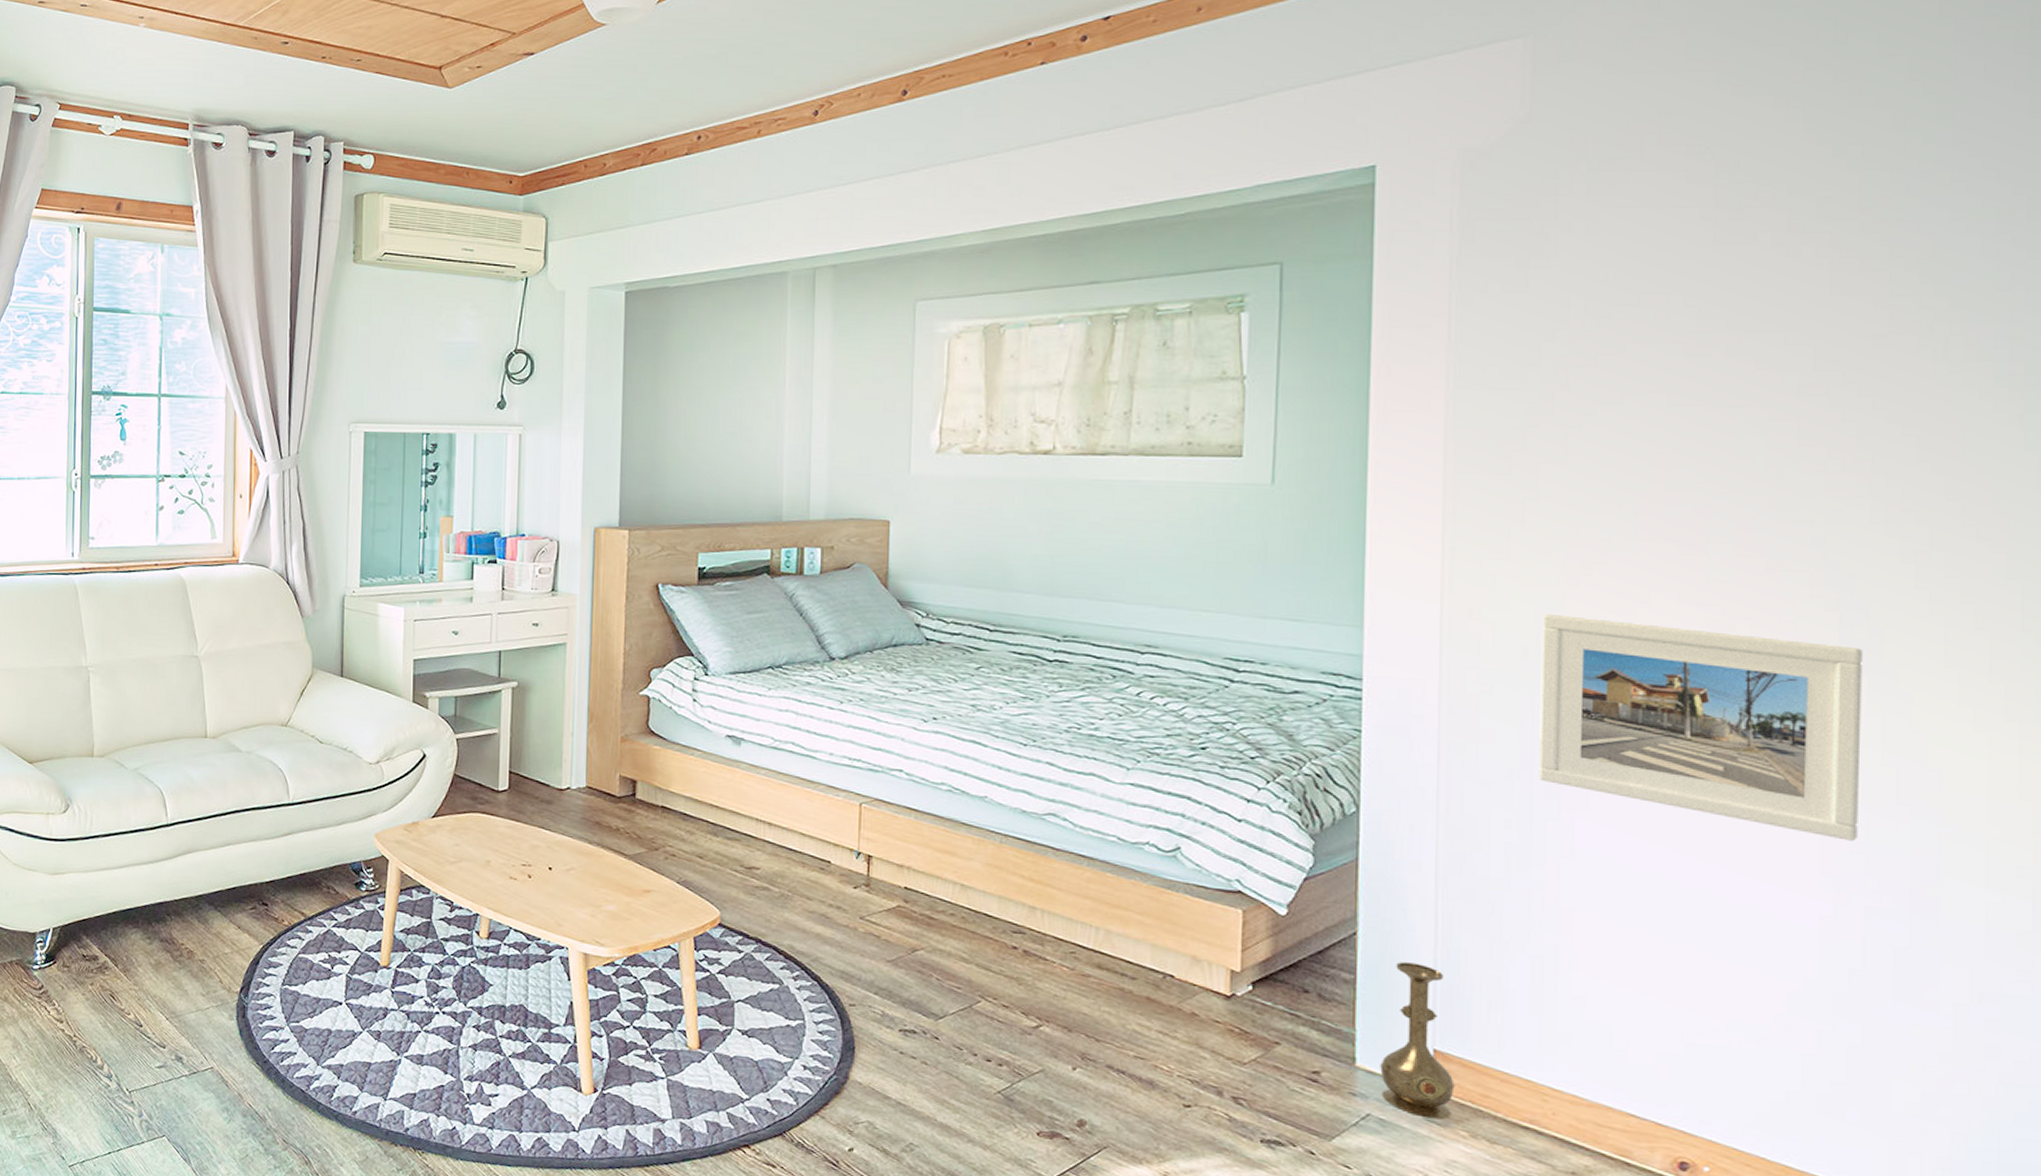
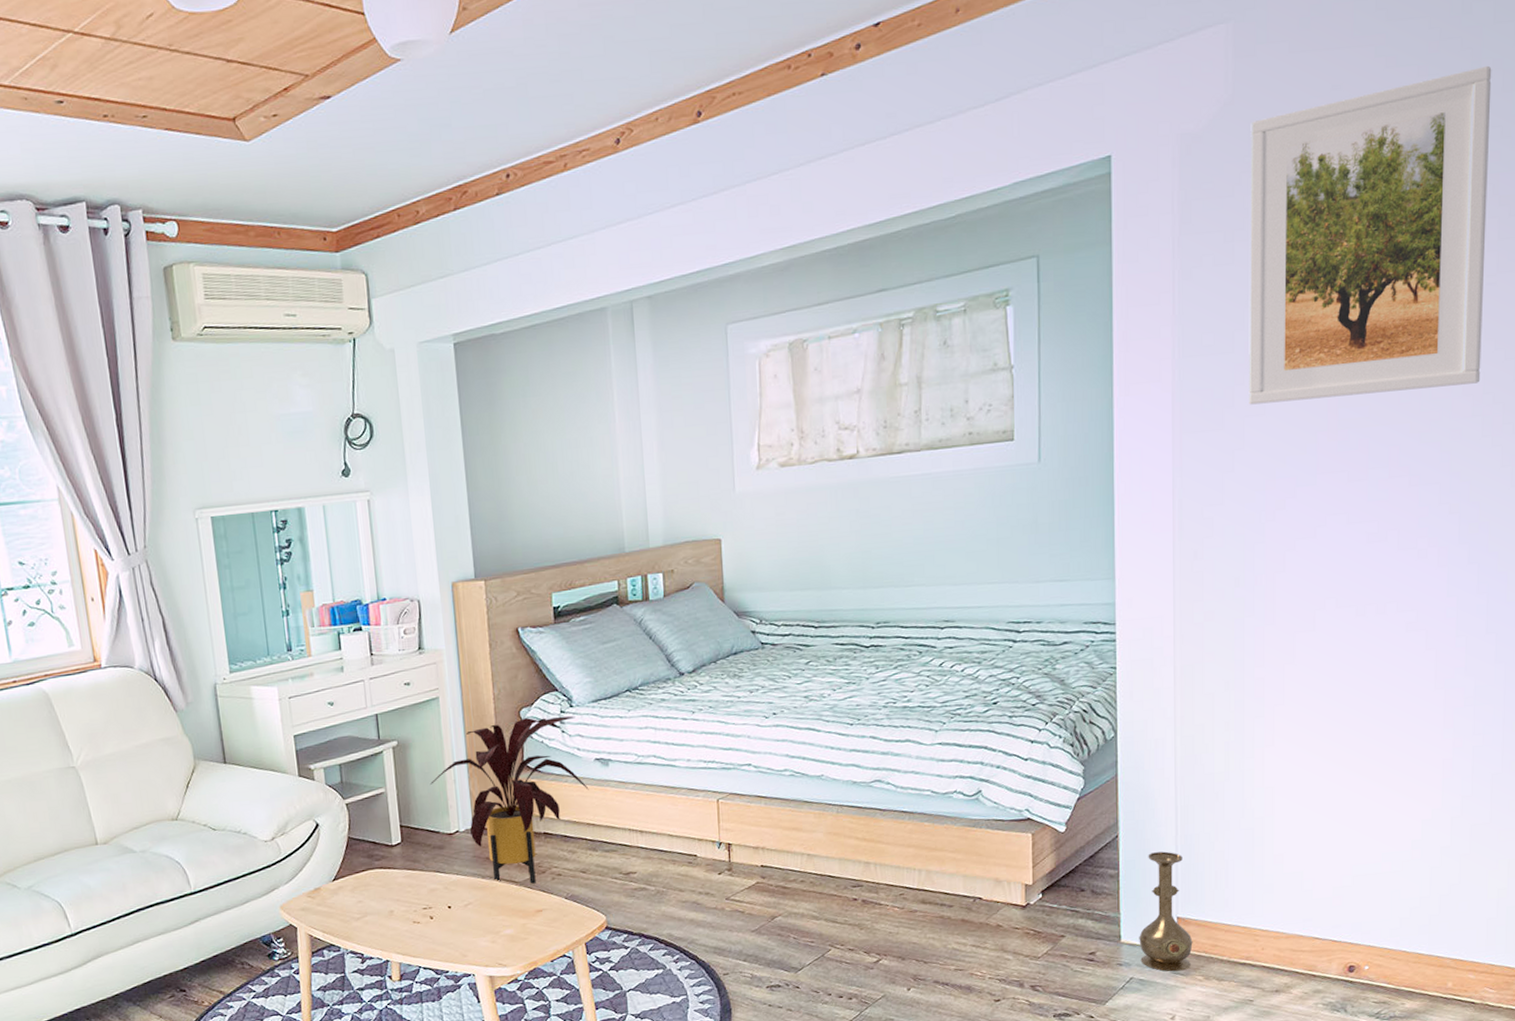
house plant: none [545,678,716,860] -> present [429,716,589,884]
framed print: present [1539,613,1863,841] -> none [1248,541,1475,698]
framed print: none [1545,101,1877,459] -> present [1249,65,1492,405]

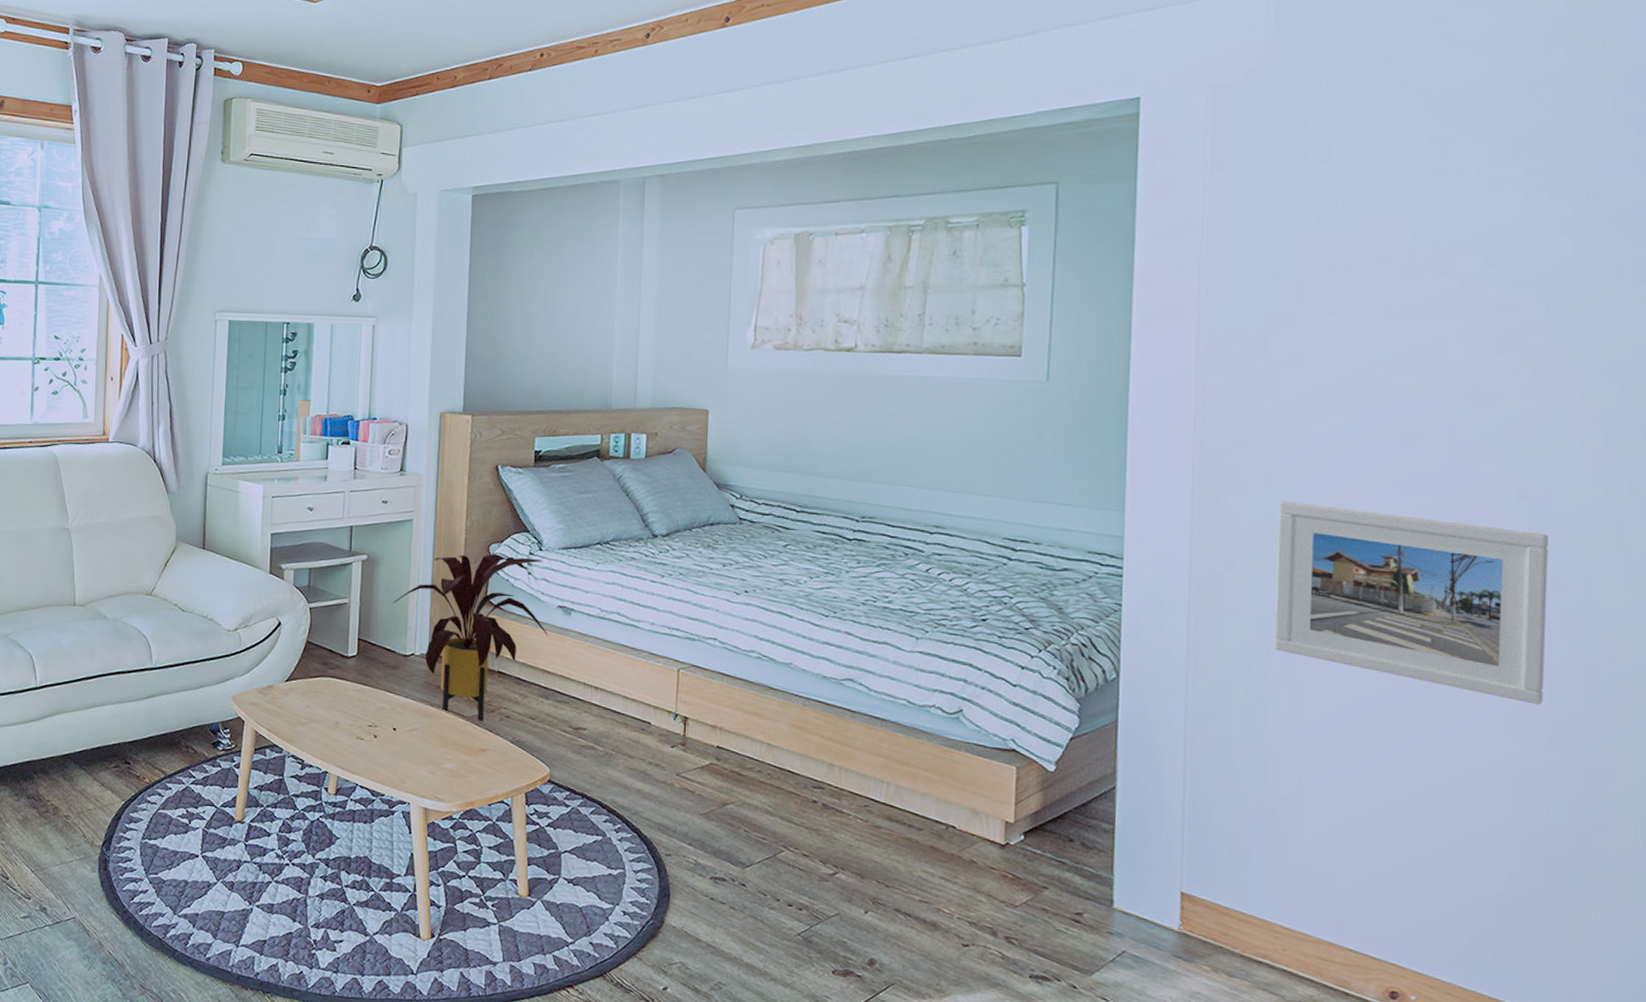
vase: present [1139,851,1193,972] -> none [1134,813,1199,956]
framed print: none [1248,541,1475,698] -> present [1274,500,1549,705]
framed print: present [1249,65,1492,405] -> none [1282,52,1565,367]

